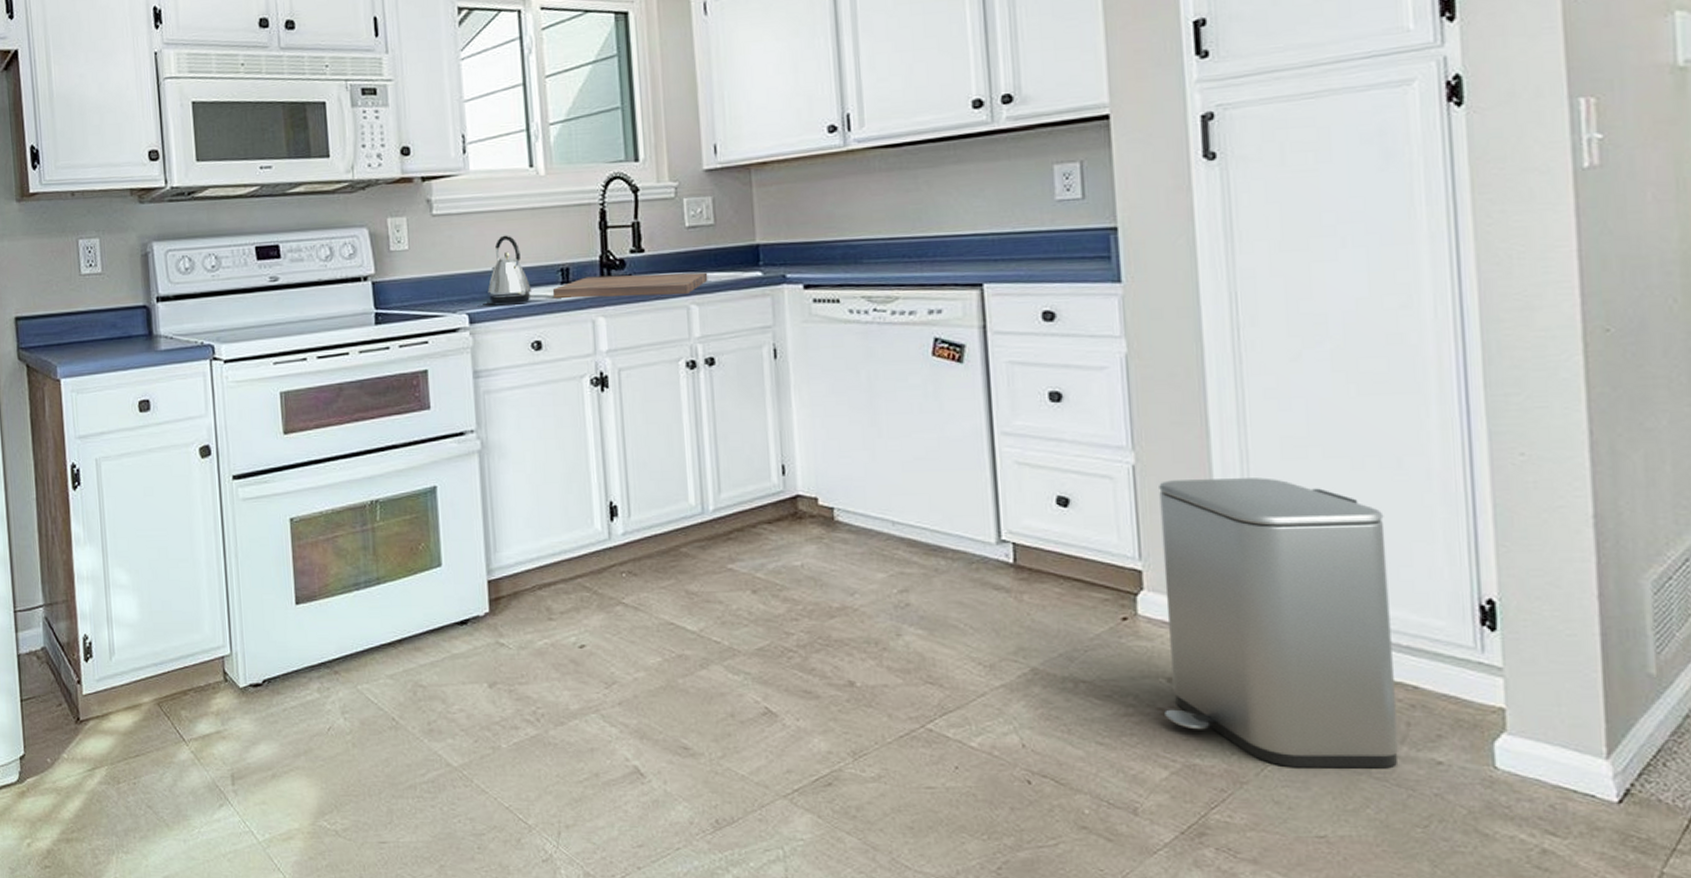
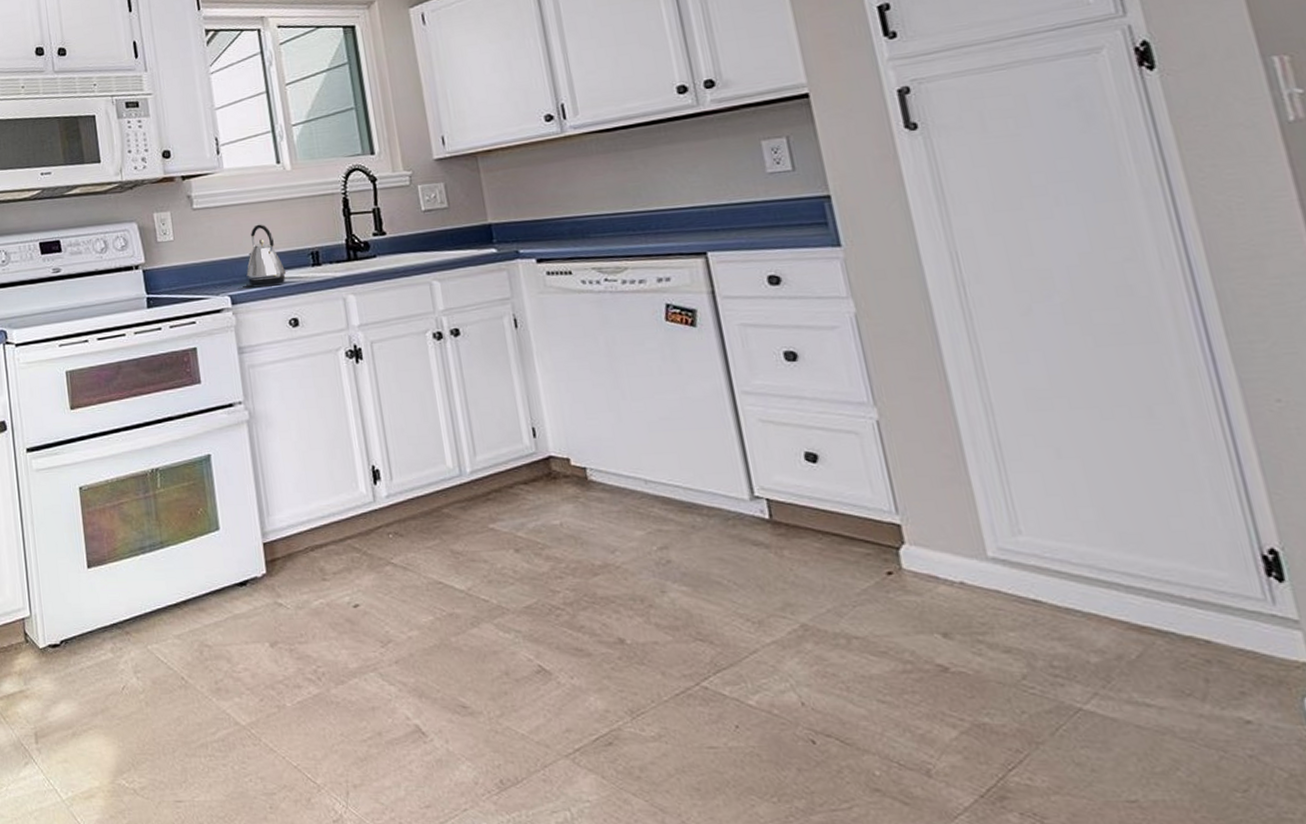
cutting board: present [552,272,708,298] -> none [304,251,447,279]
pedal bin: present [1159,477,1400,769] -> none [906,430,1203,728]

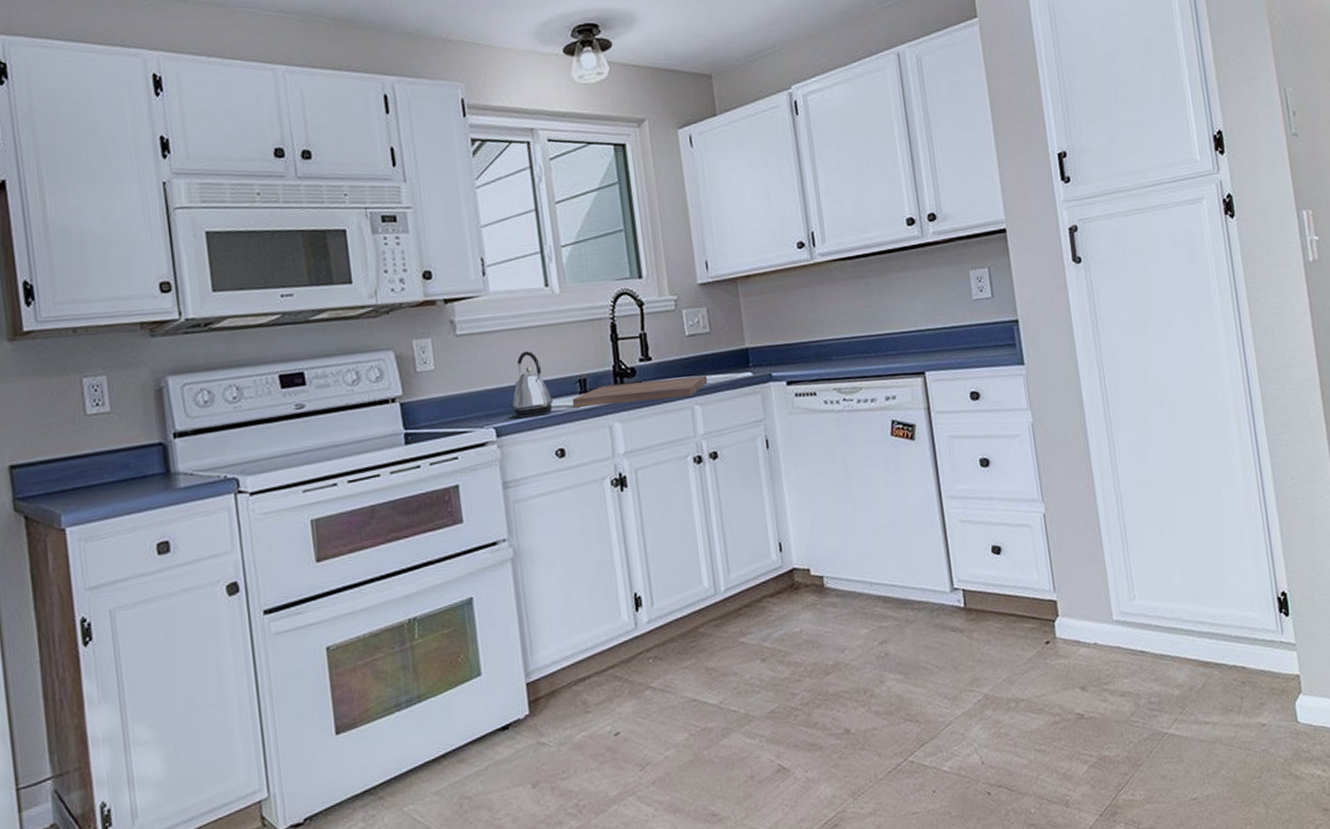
cutting board: none [304,251,447,279] -> present [572,375,708,408]

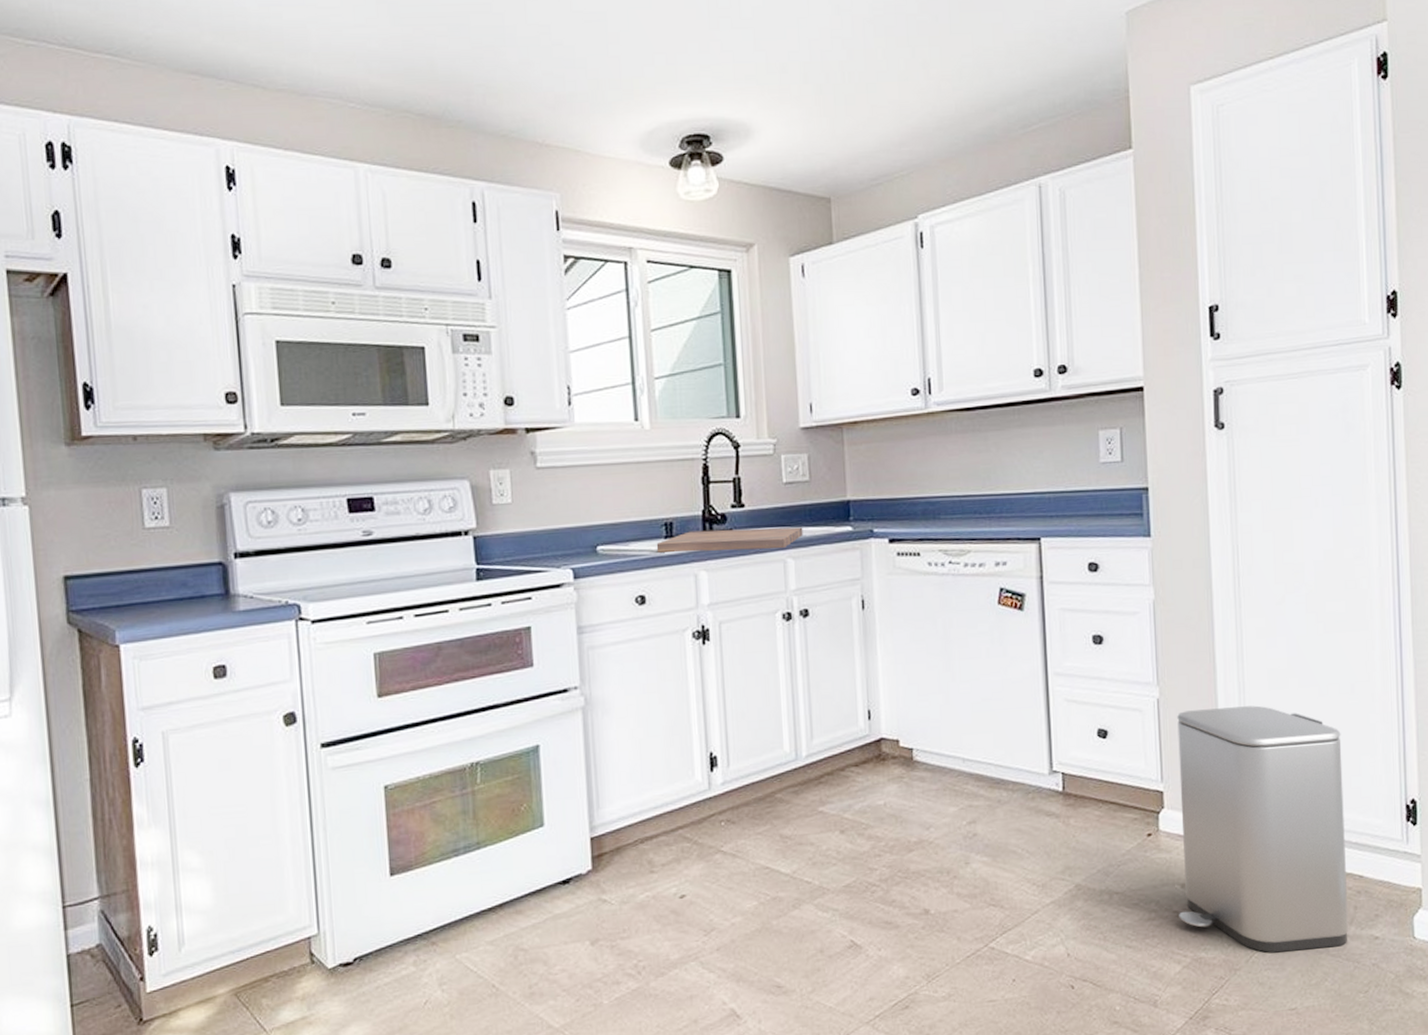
kettle: present [512,350,554,418] -> none [592,489,637,560]
pedal bin: none [1063,514,1238,747] -> present [1177,705,1349,953]

